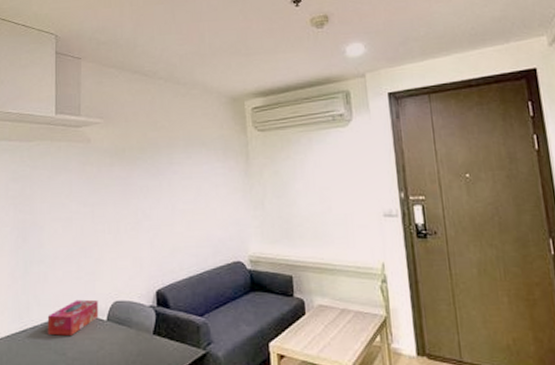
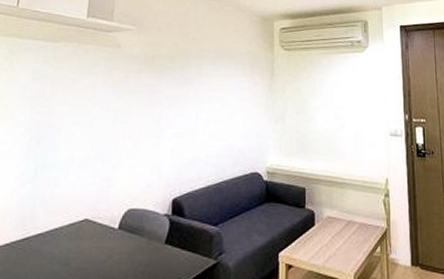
tissue box: present [47,299,99,336] -> none [52,206,111,244]

